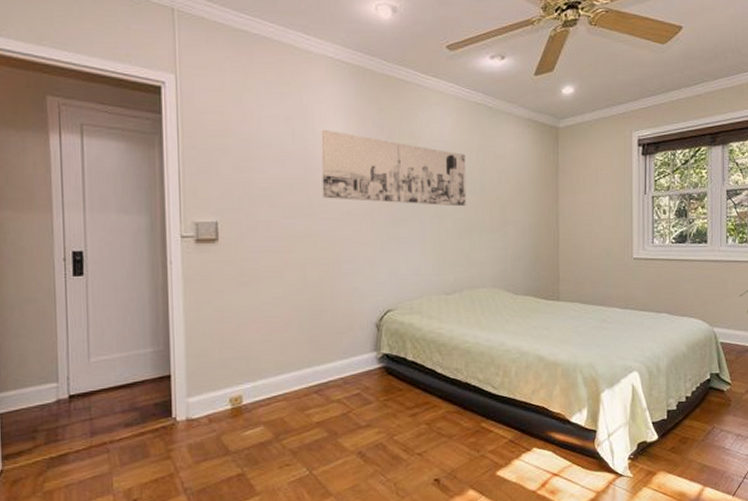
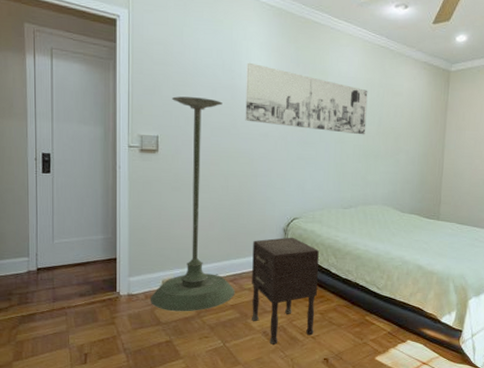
plant stand: none [214,173,321,437] -> present [150,96,235,312]
nightstand: none [340,333,421,467] -> present [252,237,319,345]

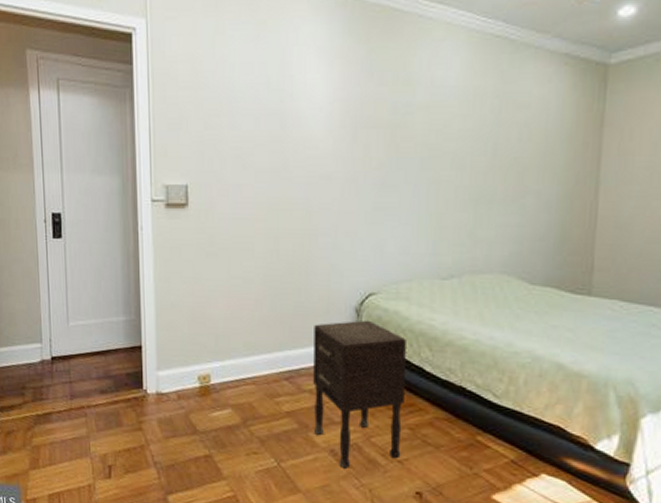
plant stand: present [150,96,235,312] -> none [183,130,292,419]
wall art: present [245,62,368,135] -> none [299,76,476,171]

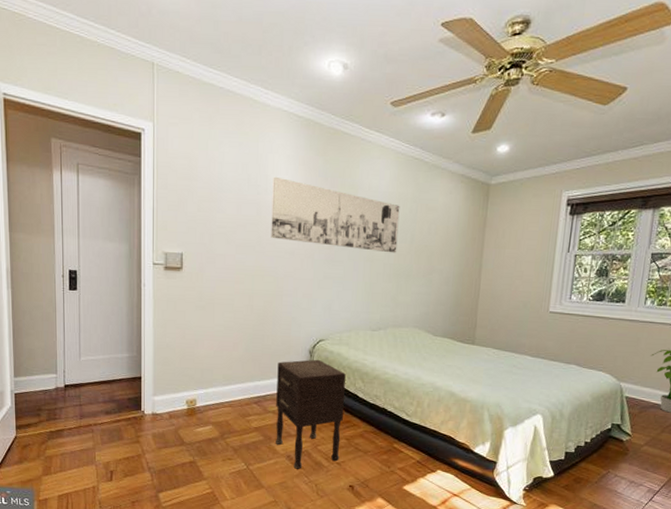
wall art: none [299,76,476,171] -> present [271,176,400,253]

